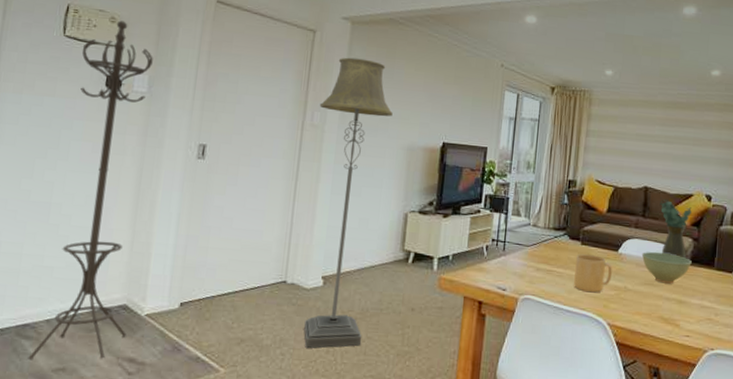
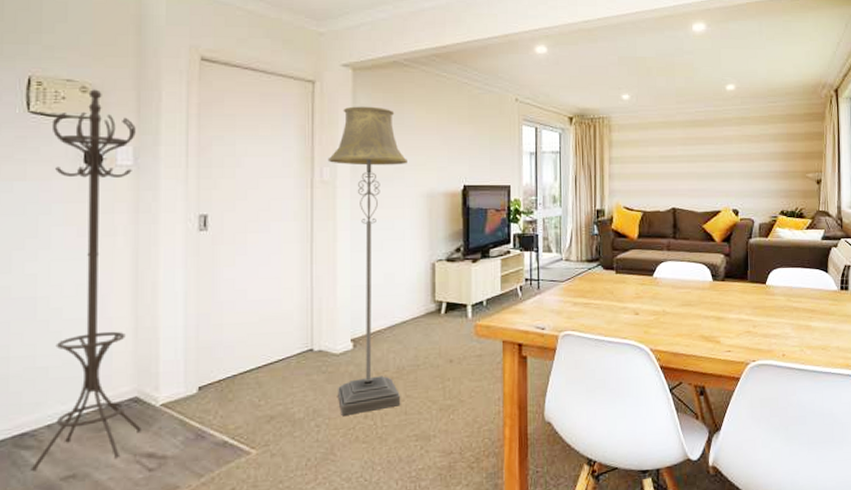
mug: present [574,254,612,293] -> none [612,282,649,321]
bowl: present [641,251,692,284] -> none [676,271,726,302]
vase: present [659,197,692,259] -> none [689,217,721,275]

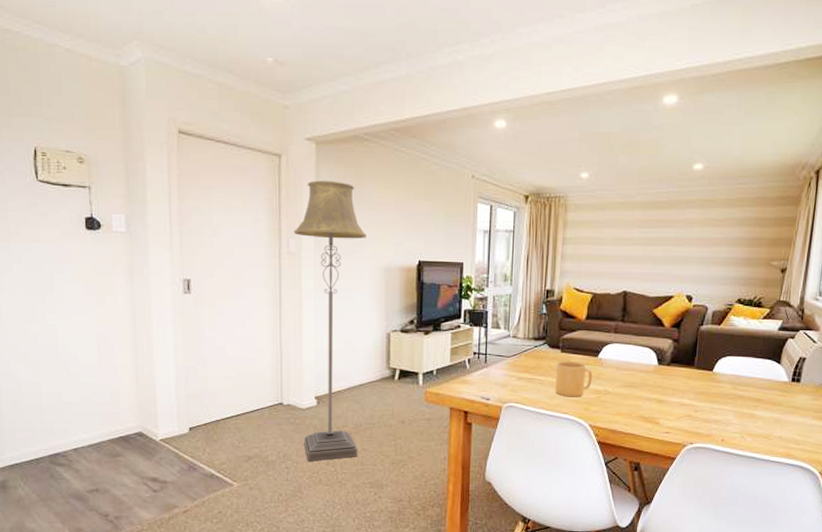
coatrack: present [30,89,141,472] -> none [57,160,146,484]
mug: none [612,282,649,321] -> present [555,361,593,397]

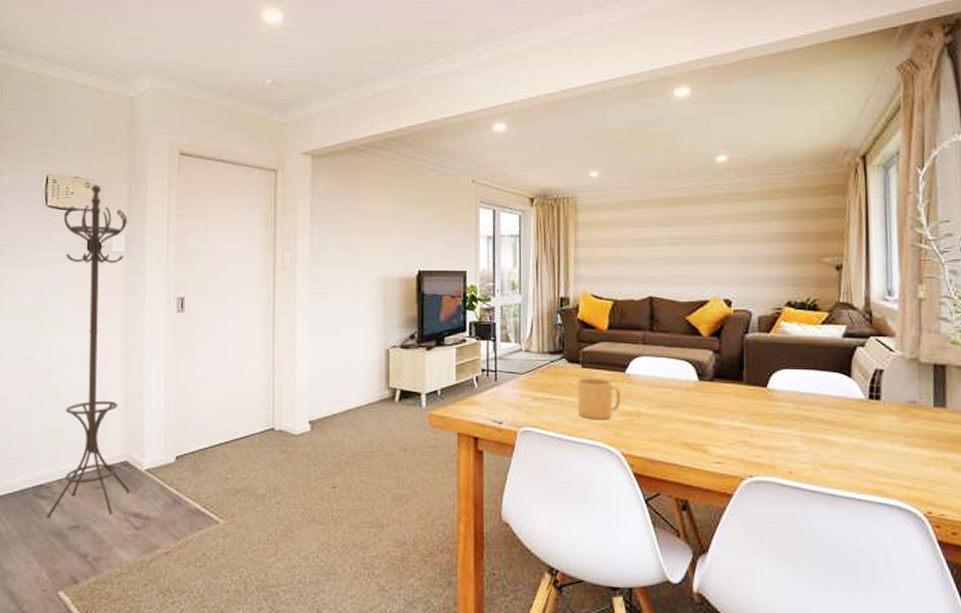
coatrack: none [57,160,146,484] -> present [46,185,130,519]
floor lamp: present [293,180,366,461] -> none [288,192,363,495]

